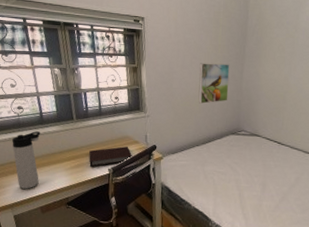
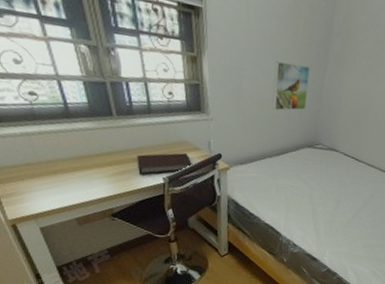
thermos bottle: present [12,131,40,189] -> none [26,126,71,197]

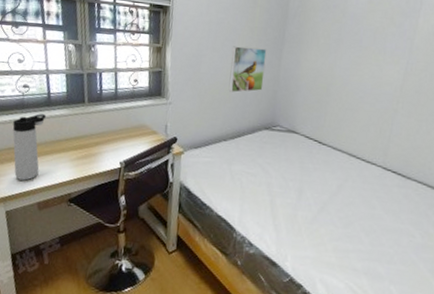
thermos bottle: none [26,126,71,197] -> present [12,113,46,181]
notebook: present [137,152,193,174] -> none [98,136,149,159]

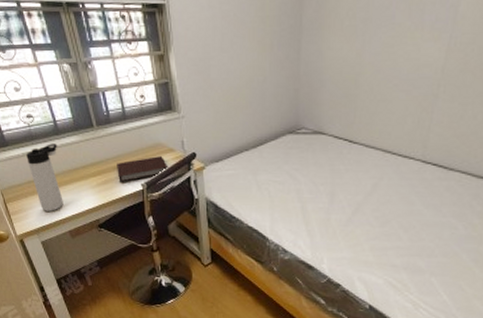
notebook: none [98,136,149,159] -> present [117,156,169,182]
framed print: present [228,46,267,93] -> none [242,41,283,97]

